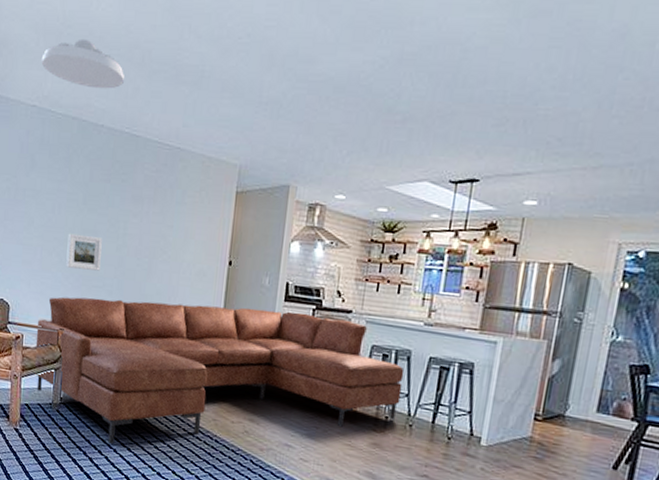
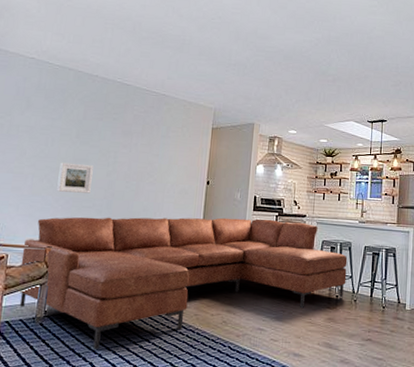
ceiling light: present [41,38,124,89] -> none [41,10,118,49]

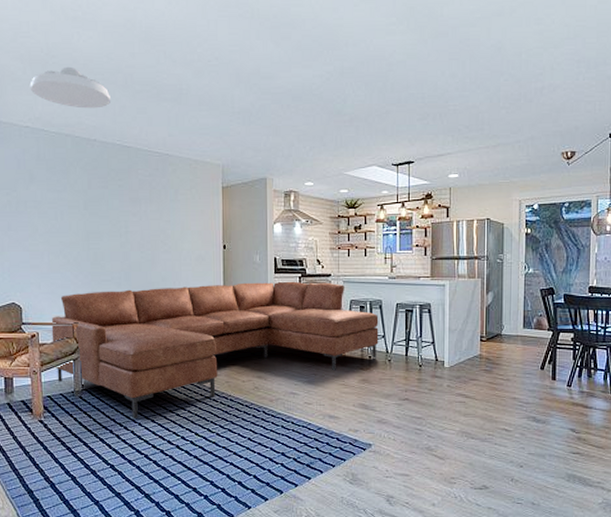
ceiling light: none [41,10,118,49] -> present [30,66,110,109]
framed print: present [57,162,93,193] -> none [73,236,107,267]

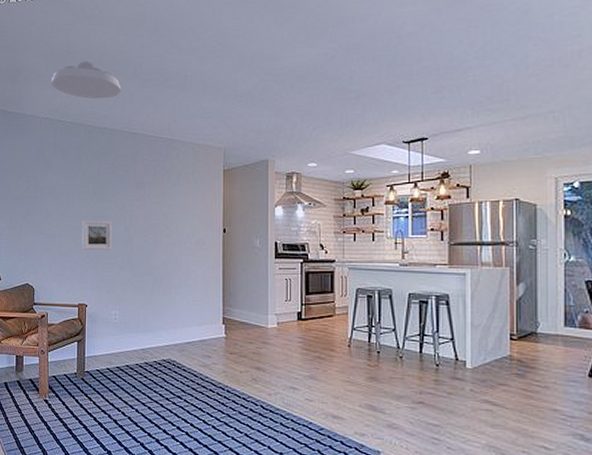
sofa: present [51,281,379,419] -> none [59,267,388,404]
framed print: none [73,236,107,267] -> present [82,220,112,250]

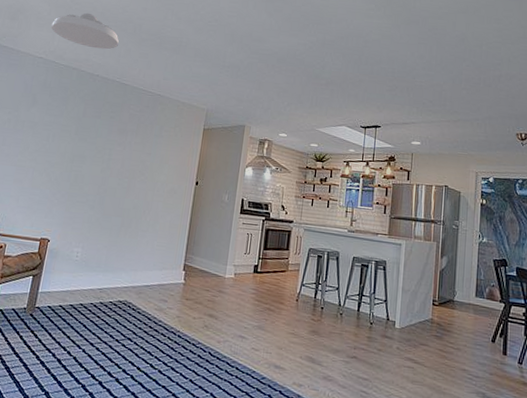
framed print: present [82,220,112,250] -> none [54,157,89,189]

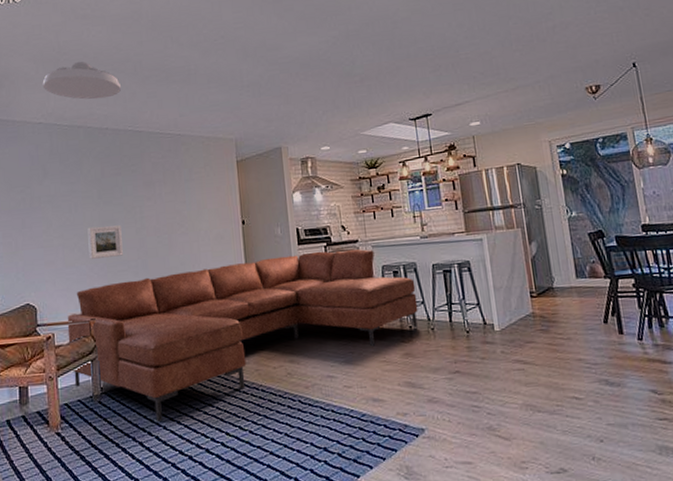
sofa: none [13,210,335,344] -> present [67,249,418,422]
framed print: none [54,157,89,189] -> present [87,225,123,259]

